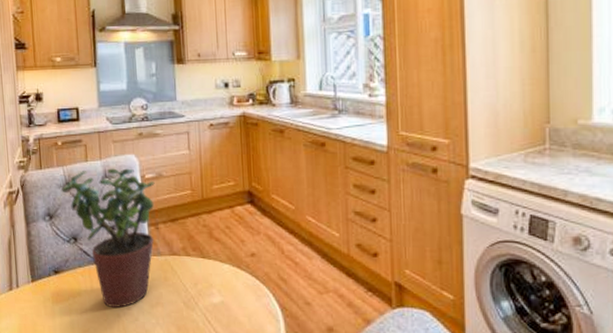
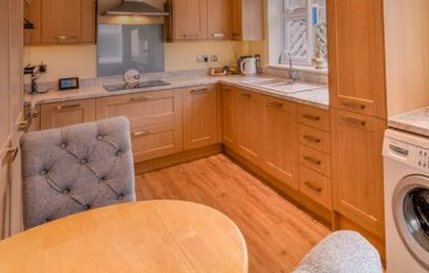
potted plant: present [61,168,155,308] -> none [58,127,143,248]

